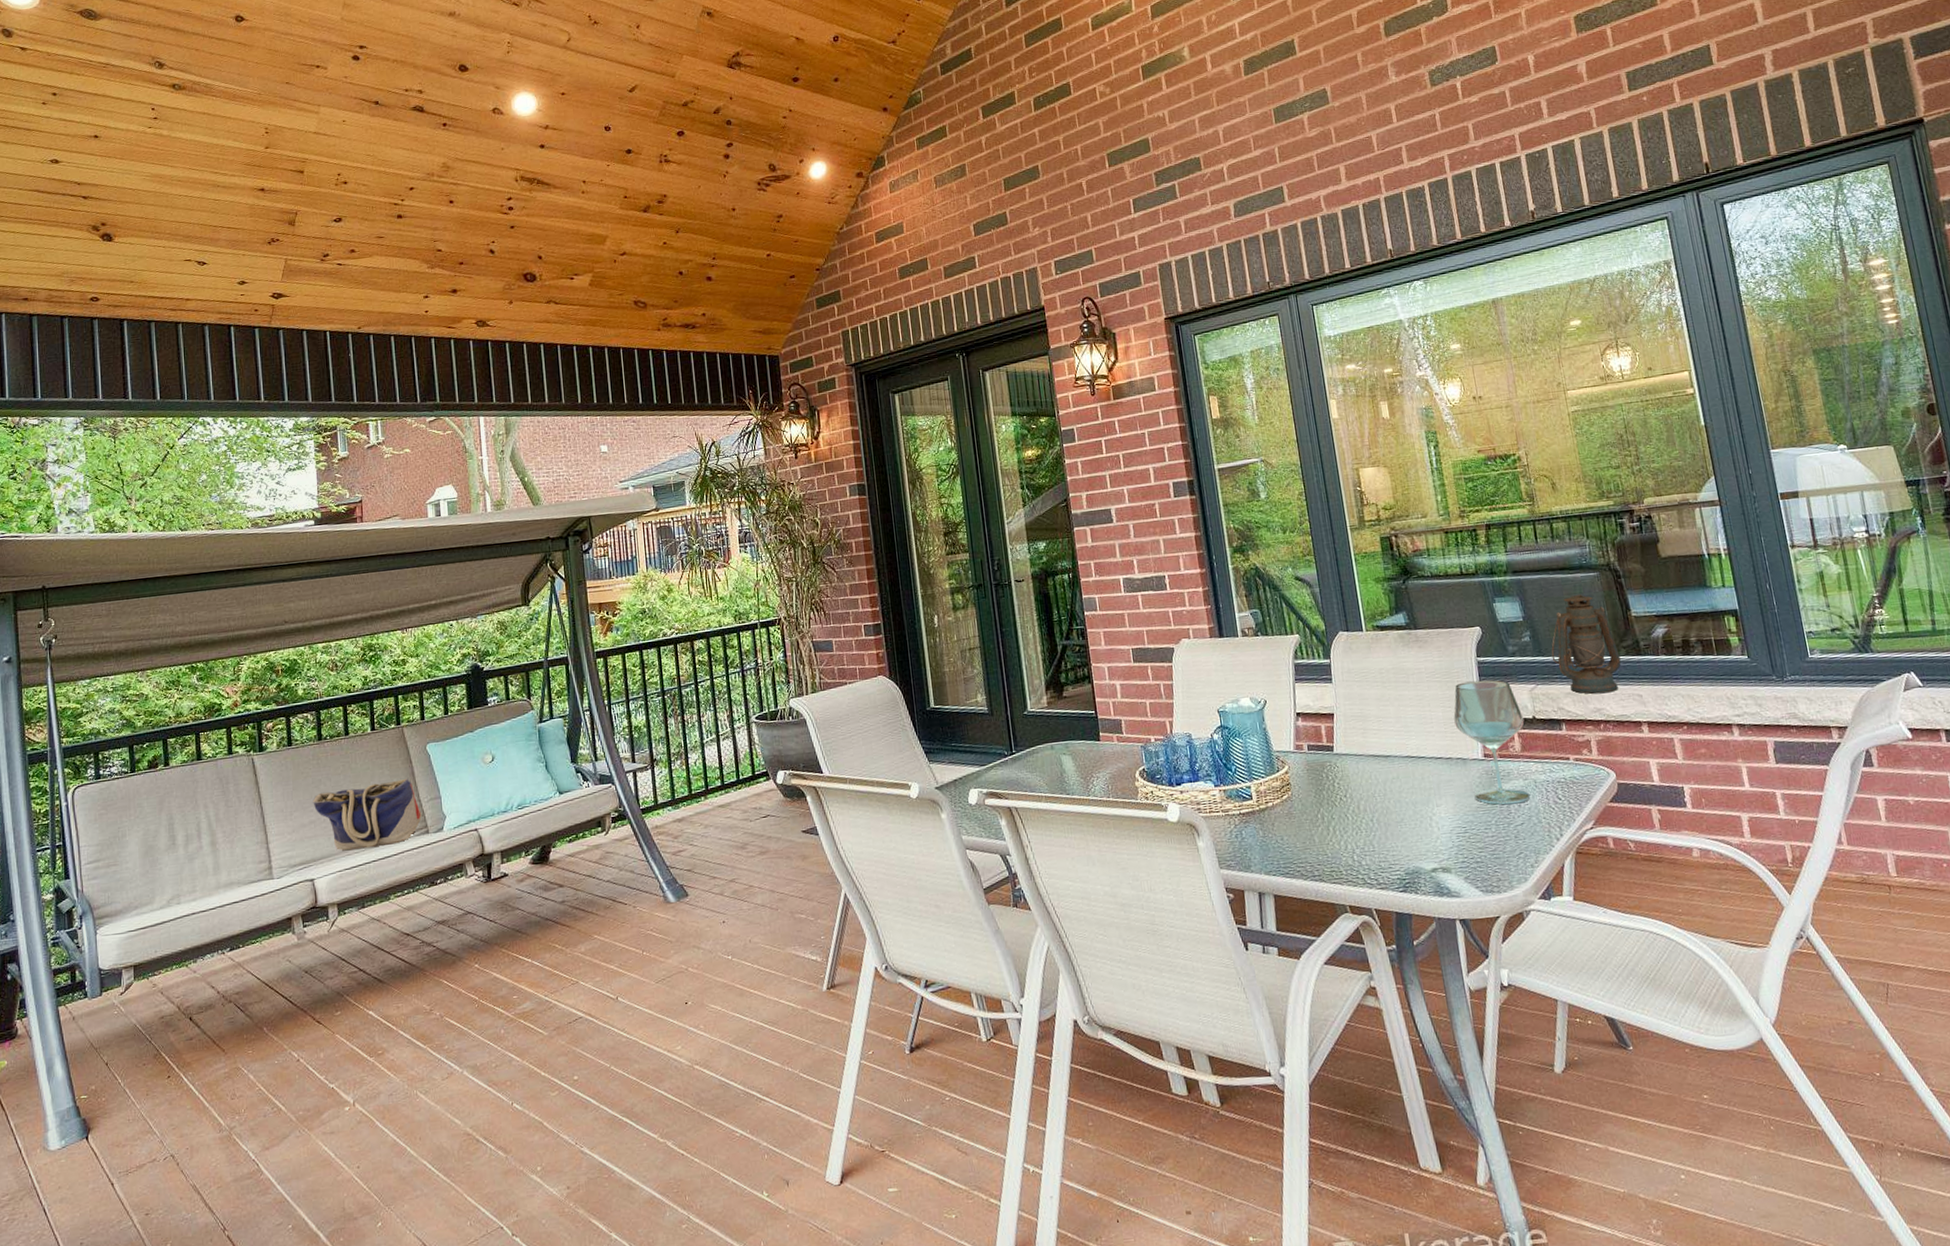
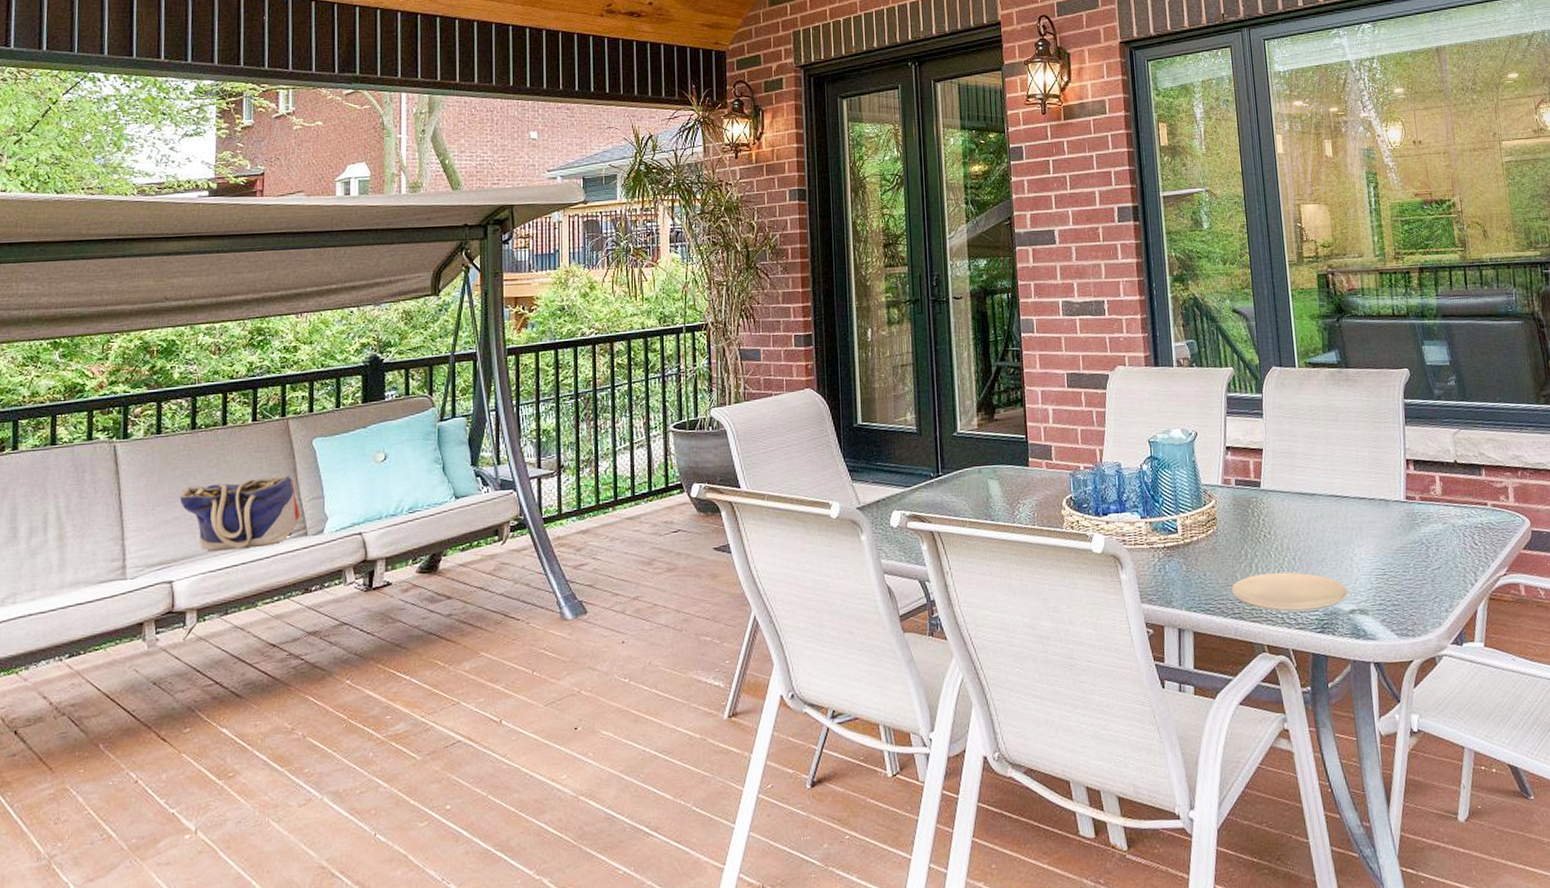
plate: none [1310,833,1429,873] -> present [1231,572,1348,612]
wine glass: present [1453,680,1531,805] -> none [1378,422,1449,549]
lantern: present [1551,595,1621,694] -> none [1475,342,1540,441]

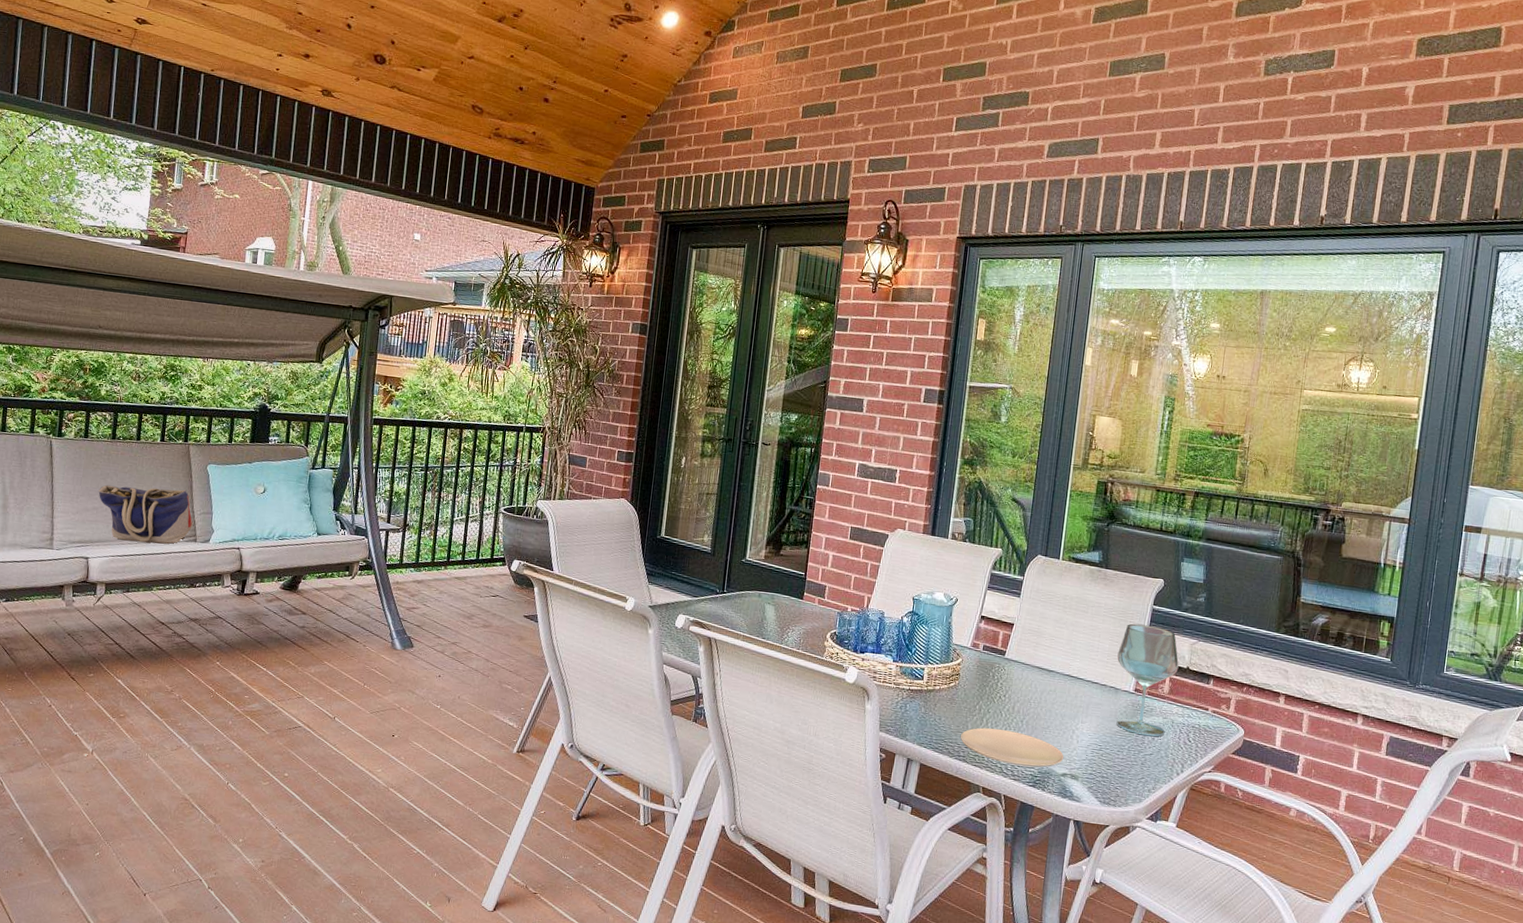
wine glass: none [1378,422,1449,549] -> present [1116,623,1179,737]

